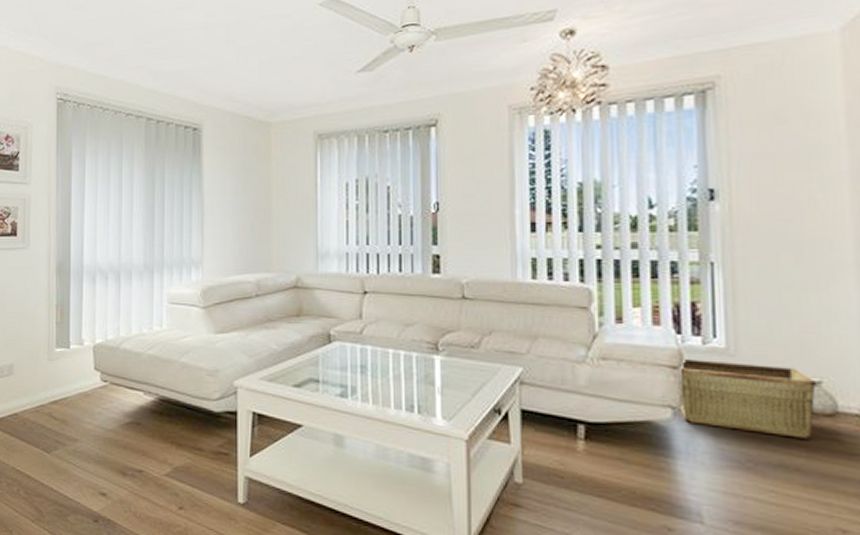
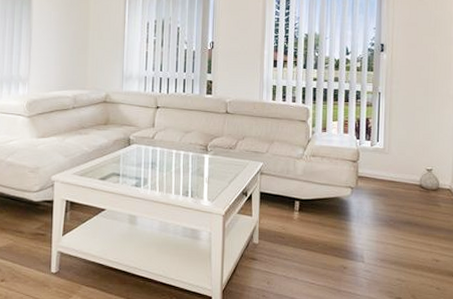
hamper: present [677,357,818,439] -> none [354,155,430,205]

